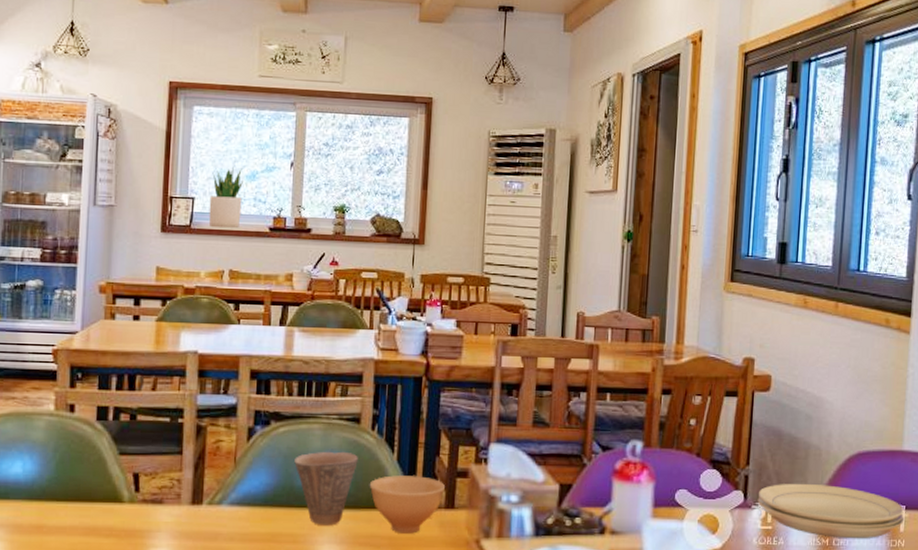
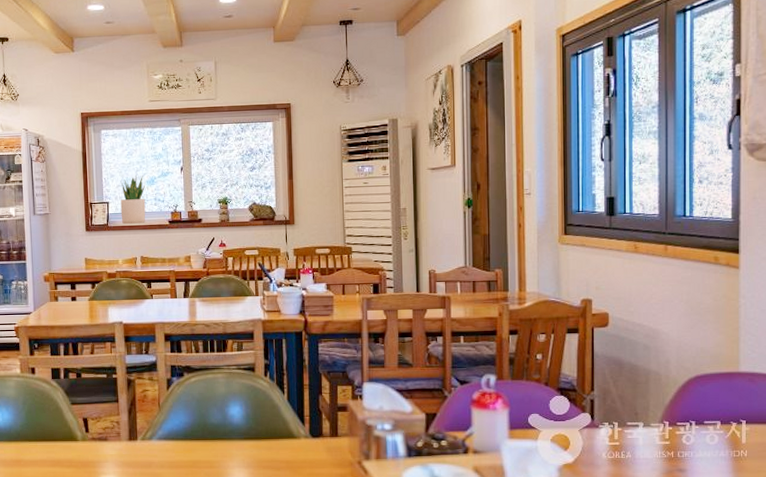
cup: present [294,451,358,526] -> none [205,394,256,454]
bowl: present [369,475,446,534] -> none [266,411,330,458]
plate: present [757,483,905,539] -> none [604,404,746,451]

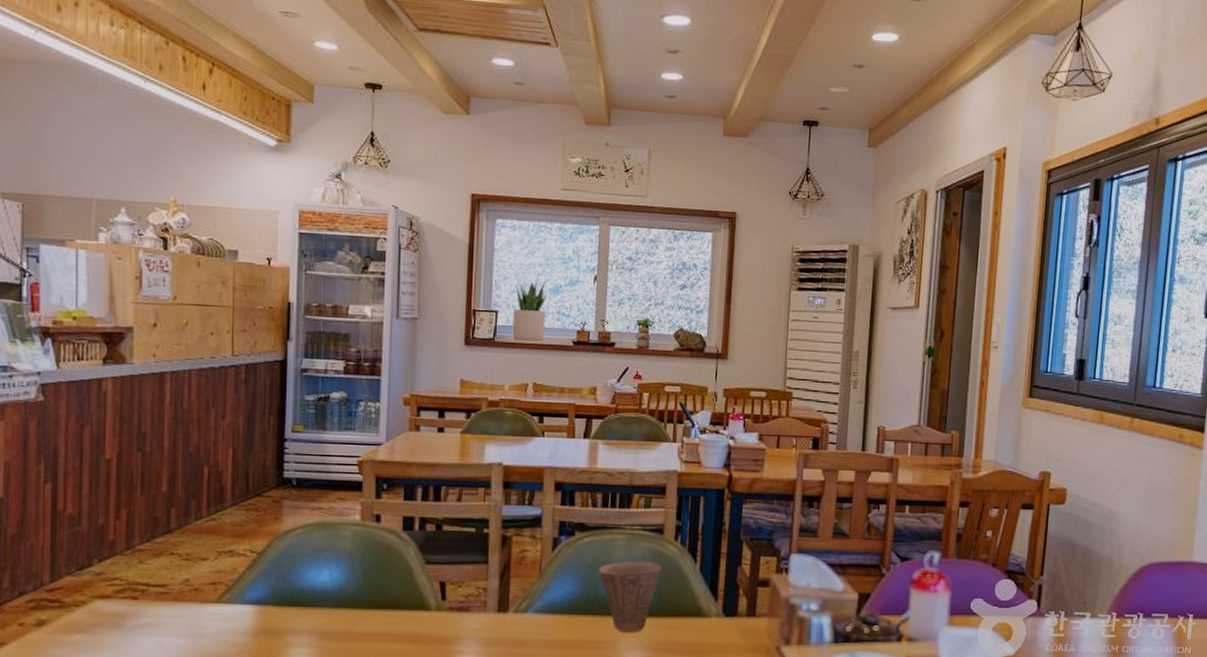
cup: none [205,394,256,454] -> present [599,561,661,633]

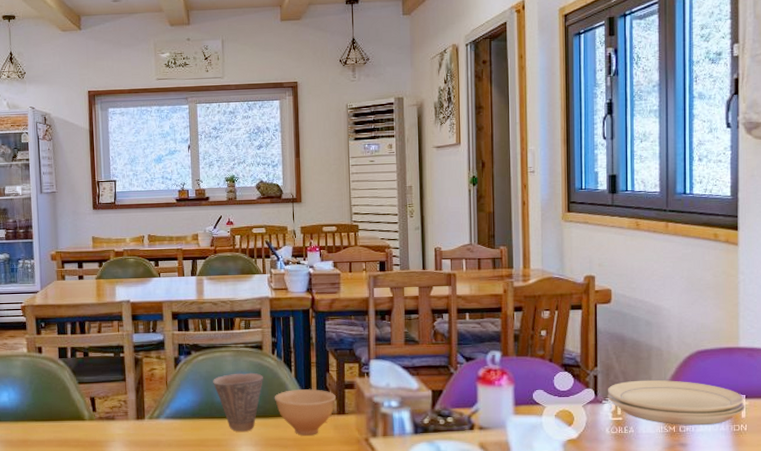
planter: present [512,280,548,343] -> none [127,153,153,203]
bowl: none [672,584,748,641] -> present [274,389,337,436]
plate: none [1050,592,1192,646] -> present [607,379,745,426]

